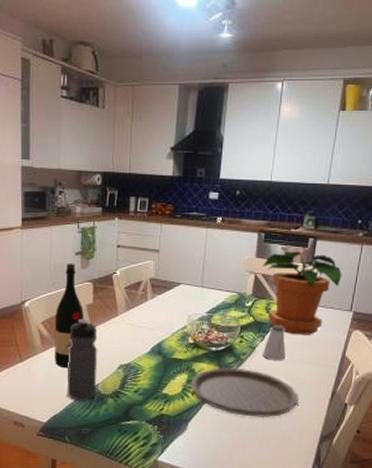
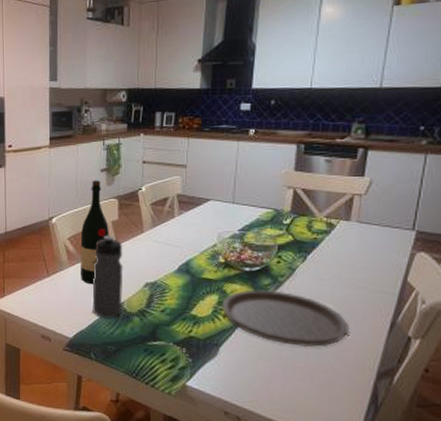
potted plant: present [262,252,342,335] -> none [302,164,401,257]
saltshaker: present [262,325,286,360] -> none [303,245,332,284]

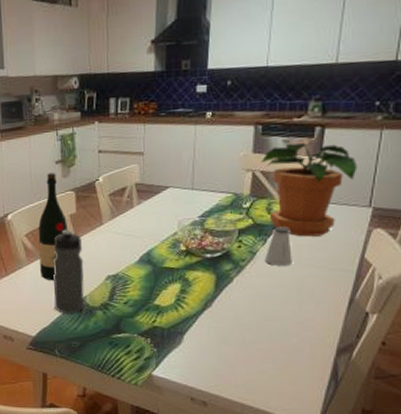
plate: present [221,290,349,348] -> none [184,275,309,330]
potted plant: none [302,164,401,257] -> present [261,143,357,237]
saltshaker: none [303,245,332,284] -> present [264,226,292,266]

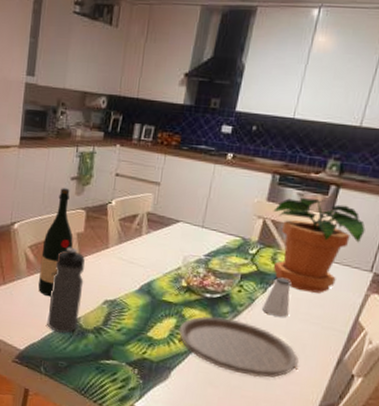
plate: none [184,275,309,330] -> present [178,316,299,378]

